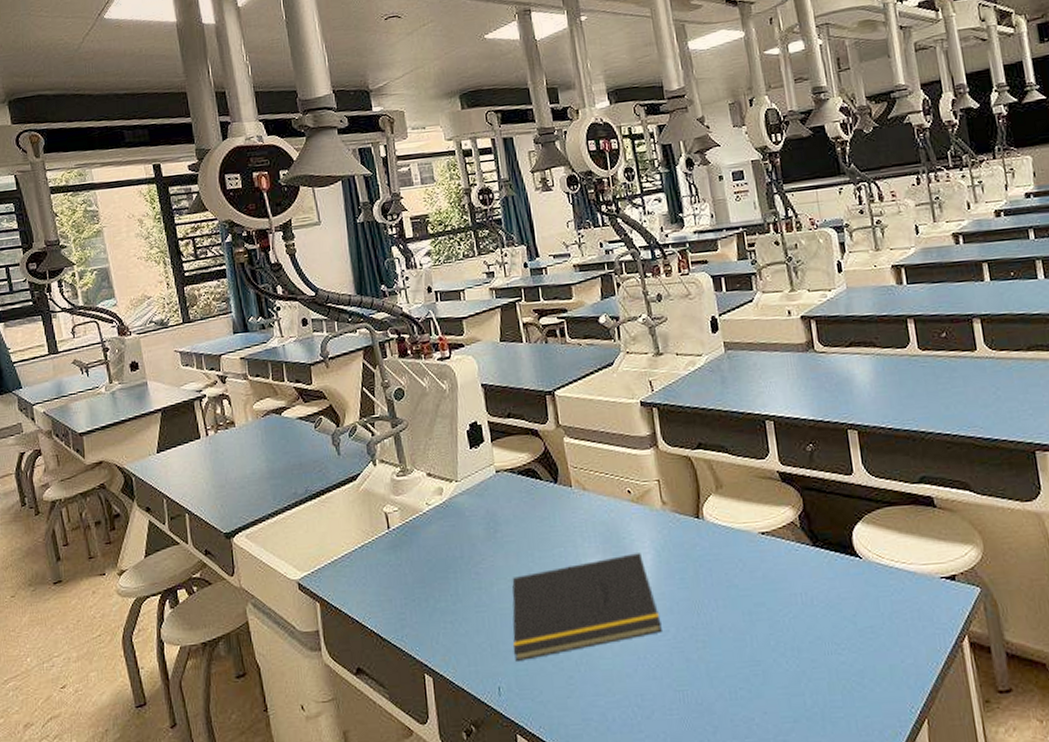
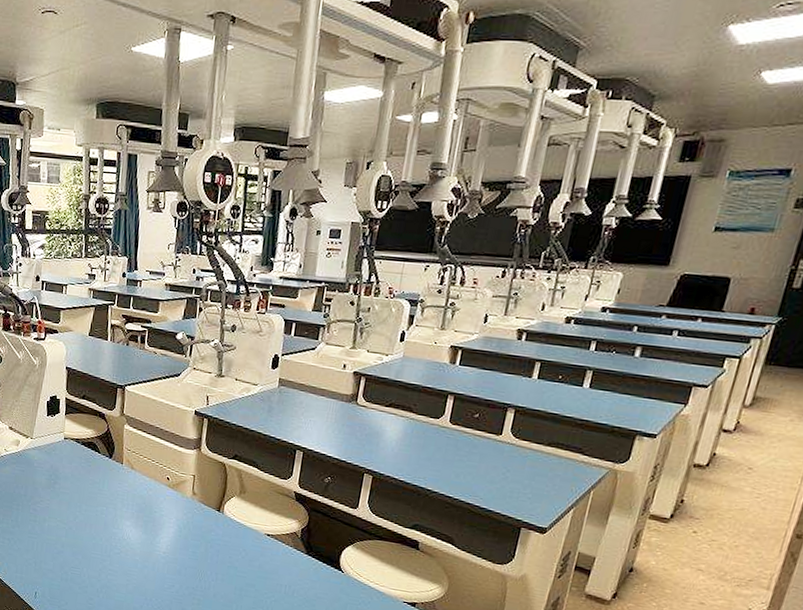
notepad: present [511,553,662,661] -> none [52,519,170,586]

